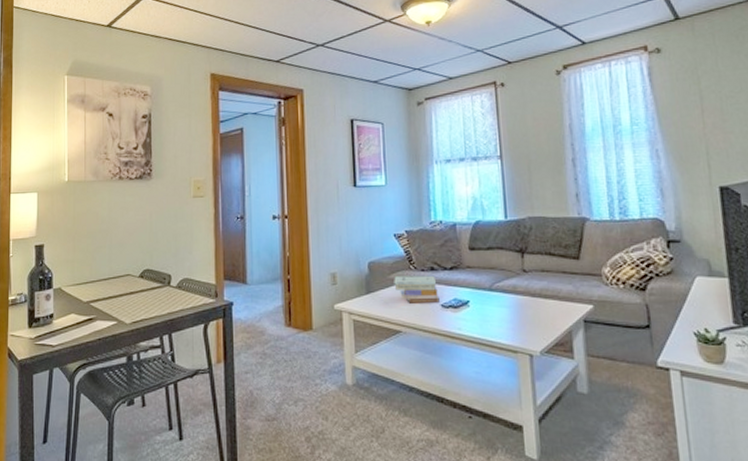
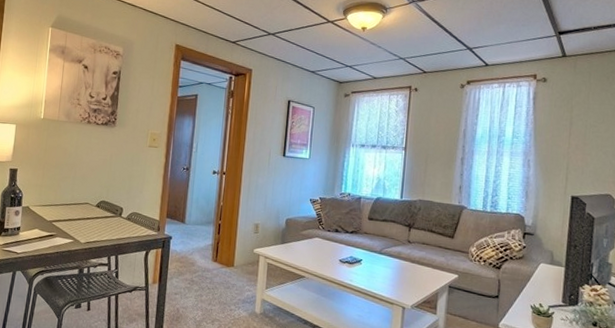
books: present [394,275,440,303] -> none [304,233,339,258]

